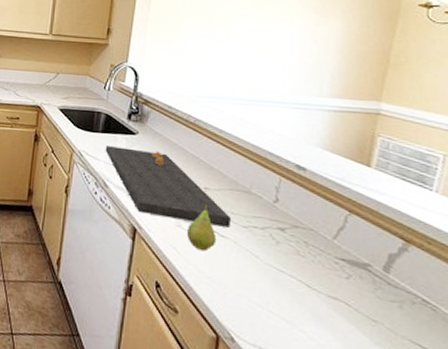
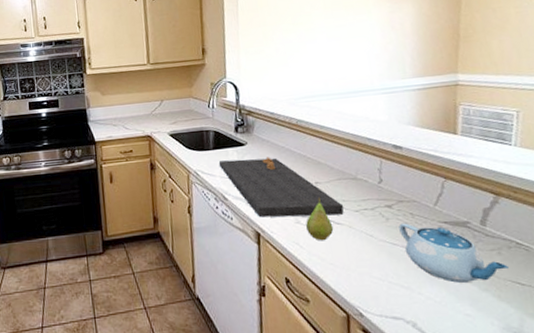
teapot: none [289,250,409,335] -> present [398,223,509,283]

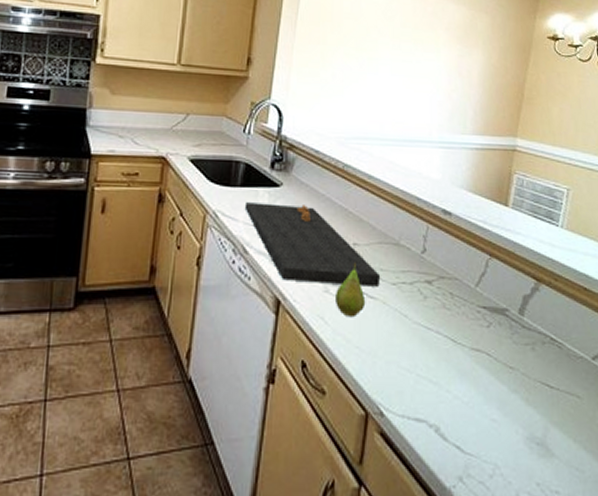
teapot: present [398,223,509,283] -> none [436,304,540,381]

